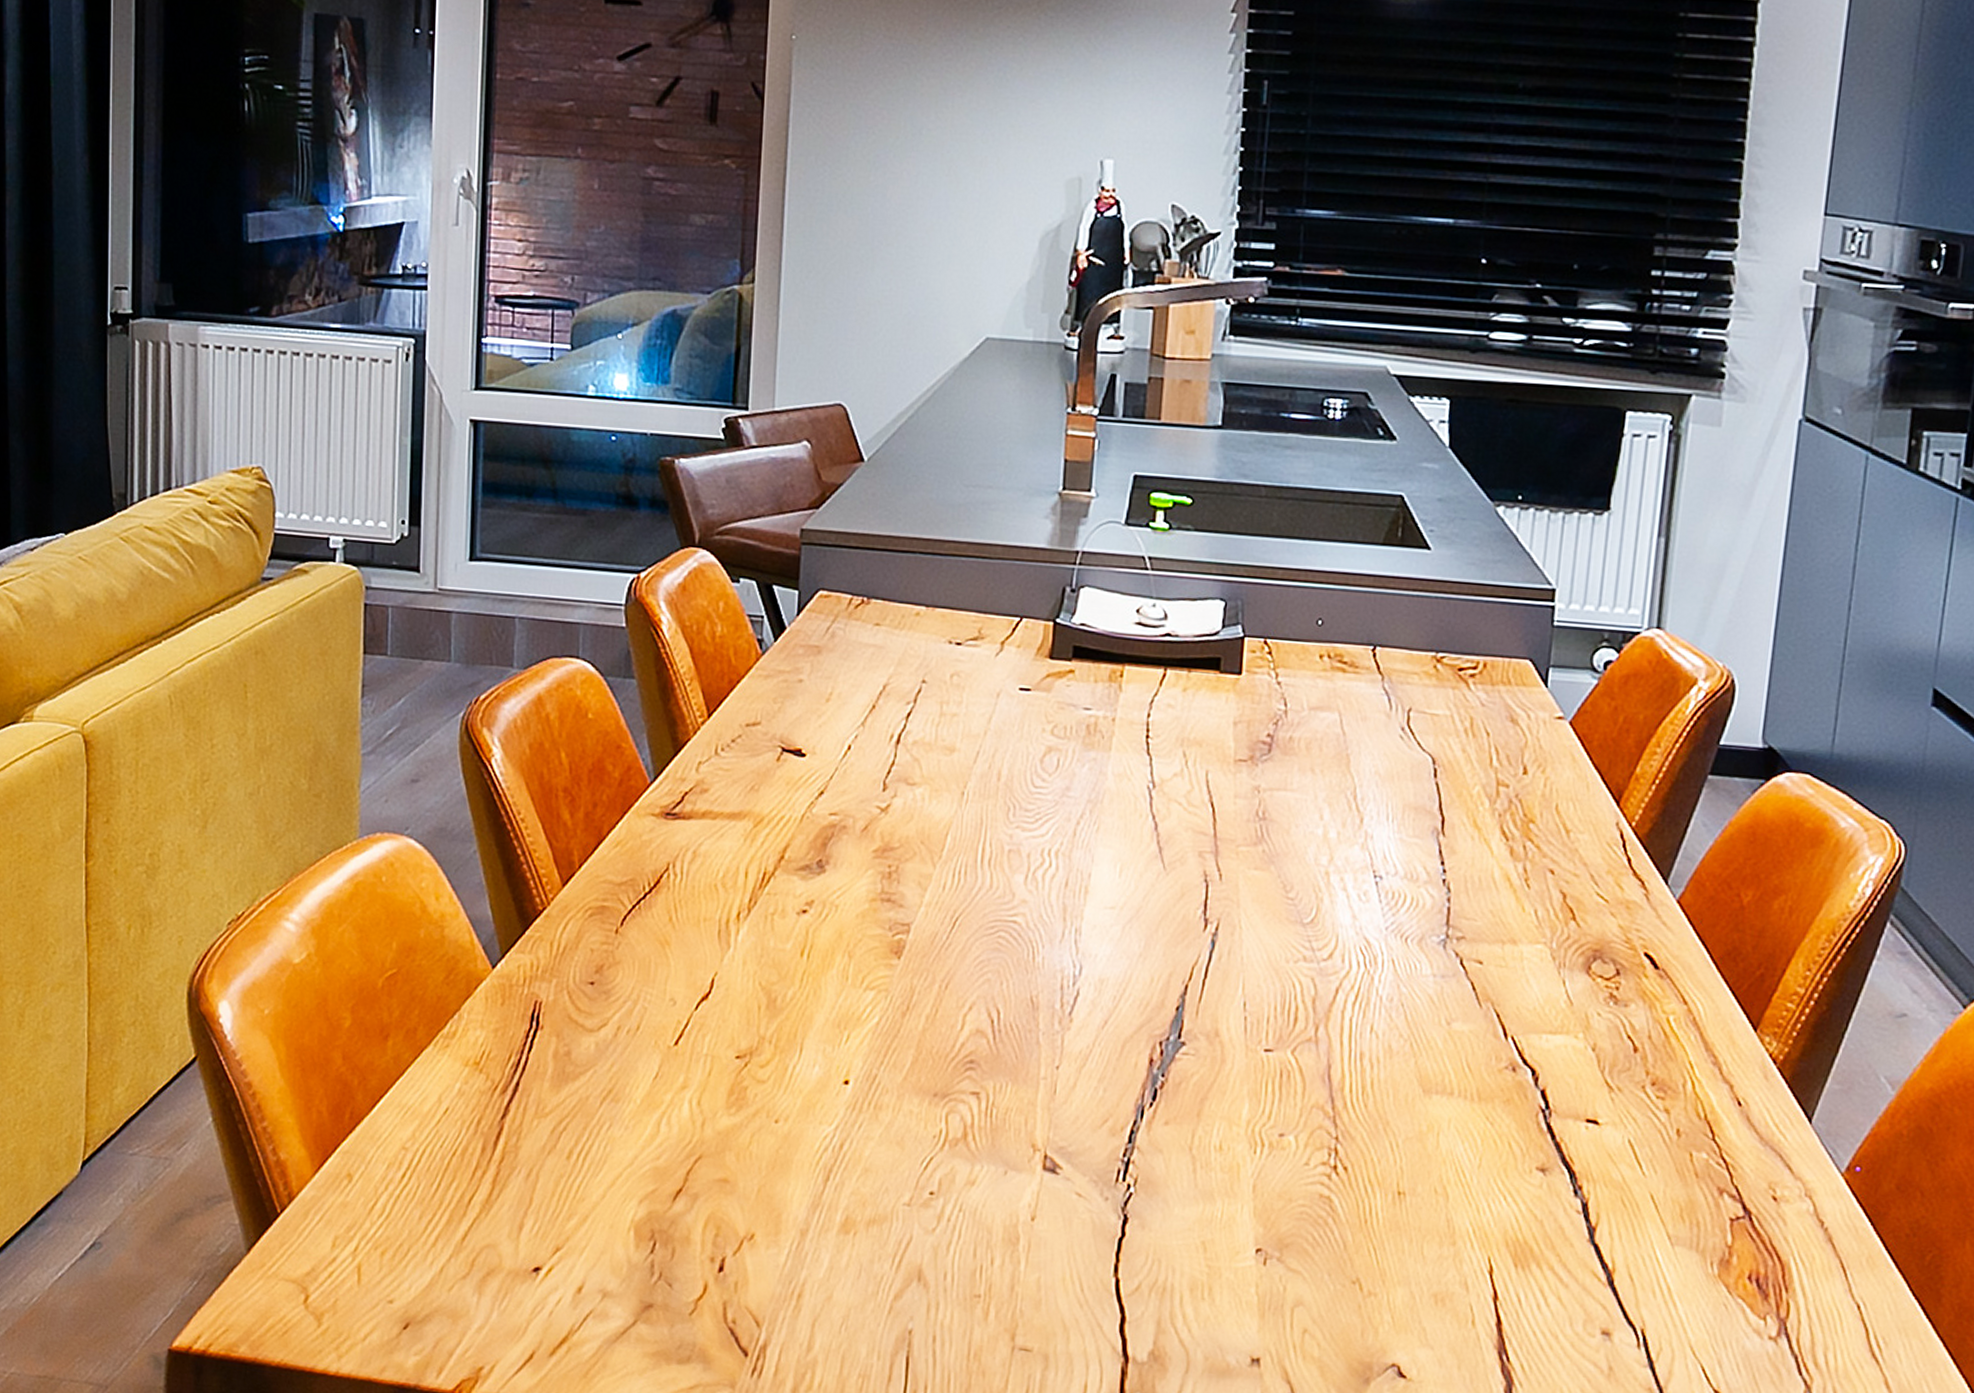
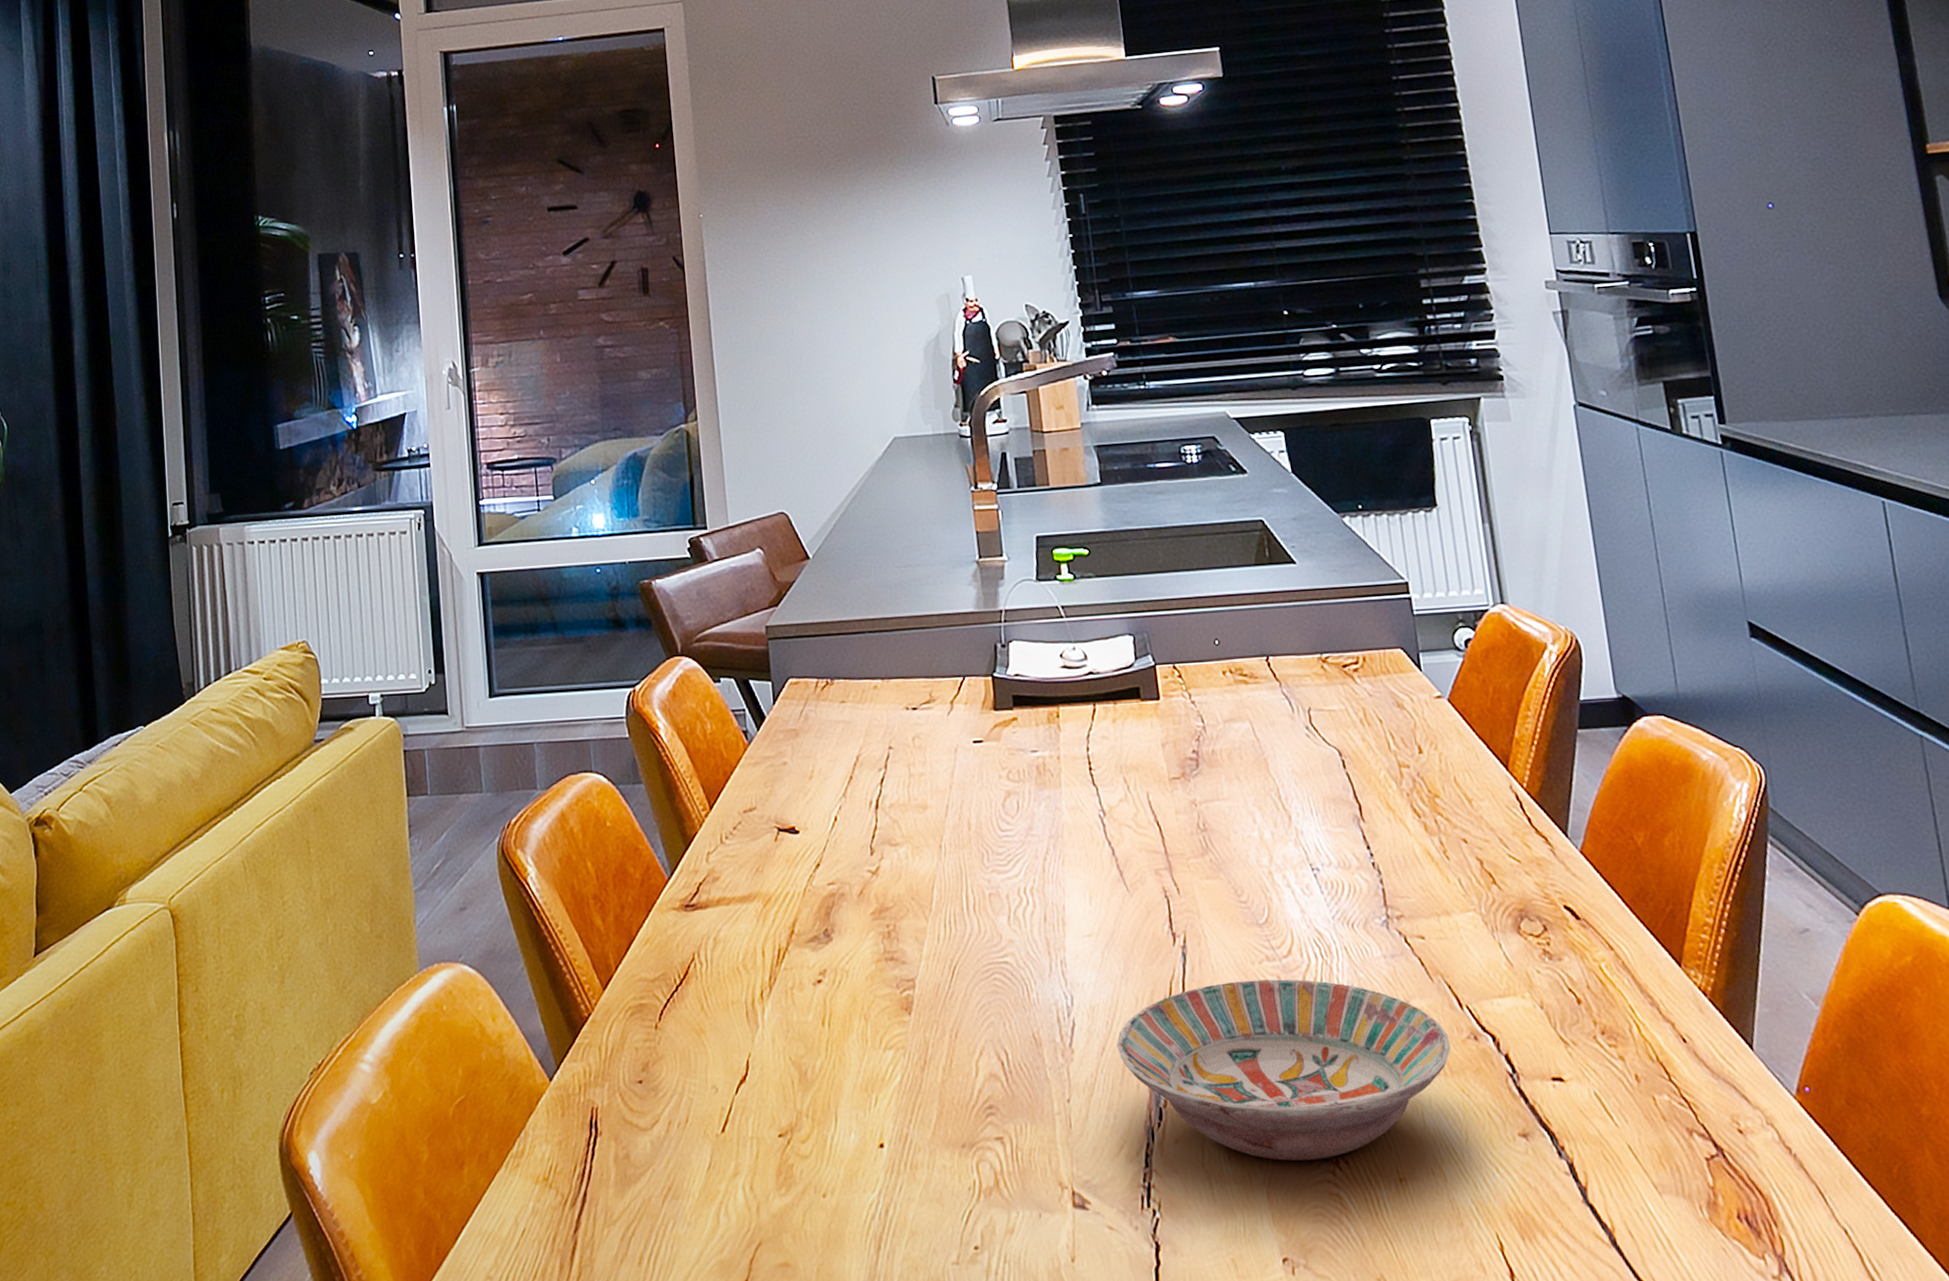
bowl: none [1121,976,1485,1162] -> present [1117,979,1451,1162]

